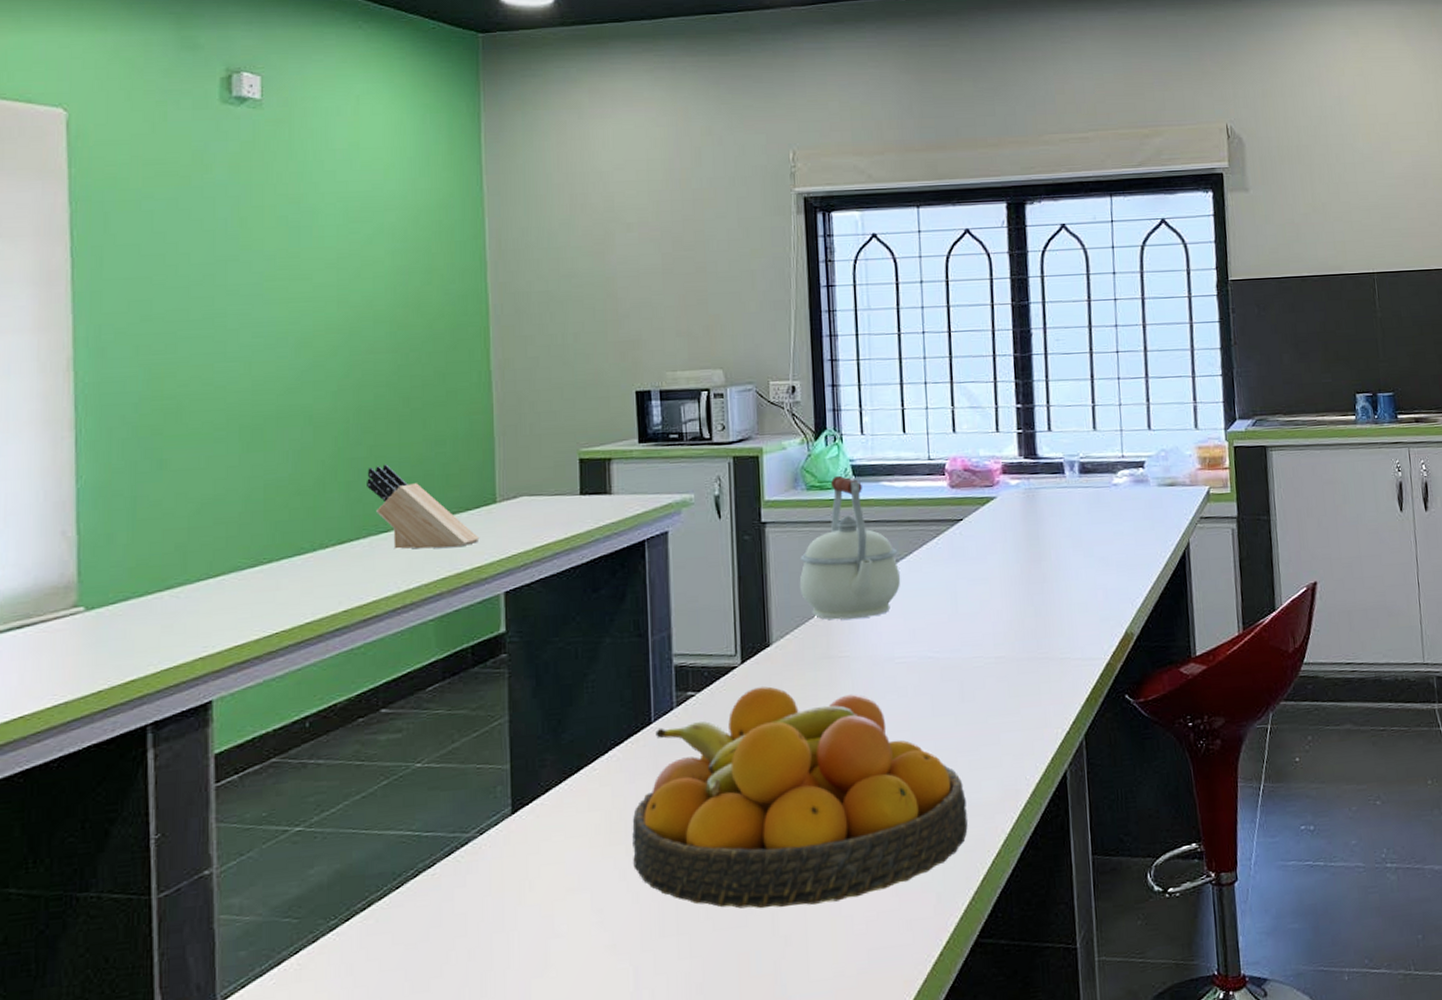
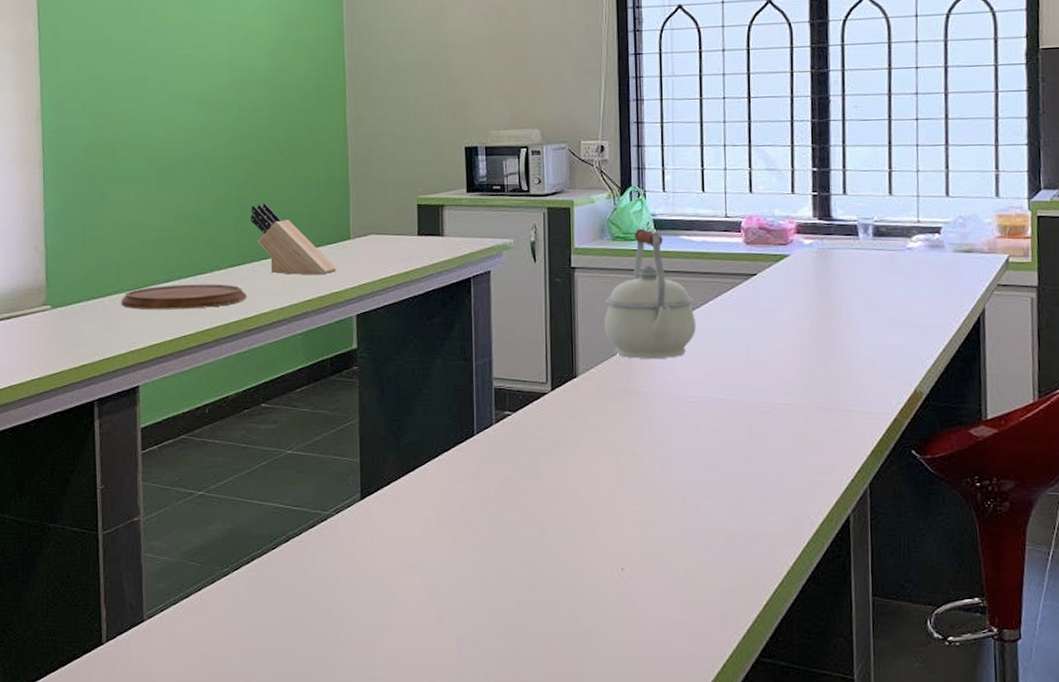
cutting board: none [187,565,362,604] -> present [121,284,247,310]
fruit bowl: present [632,686,968,909] -> none [457,413,753,607]

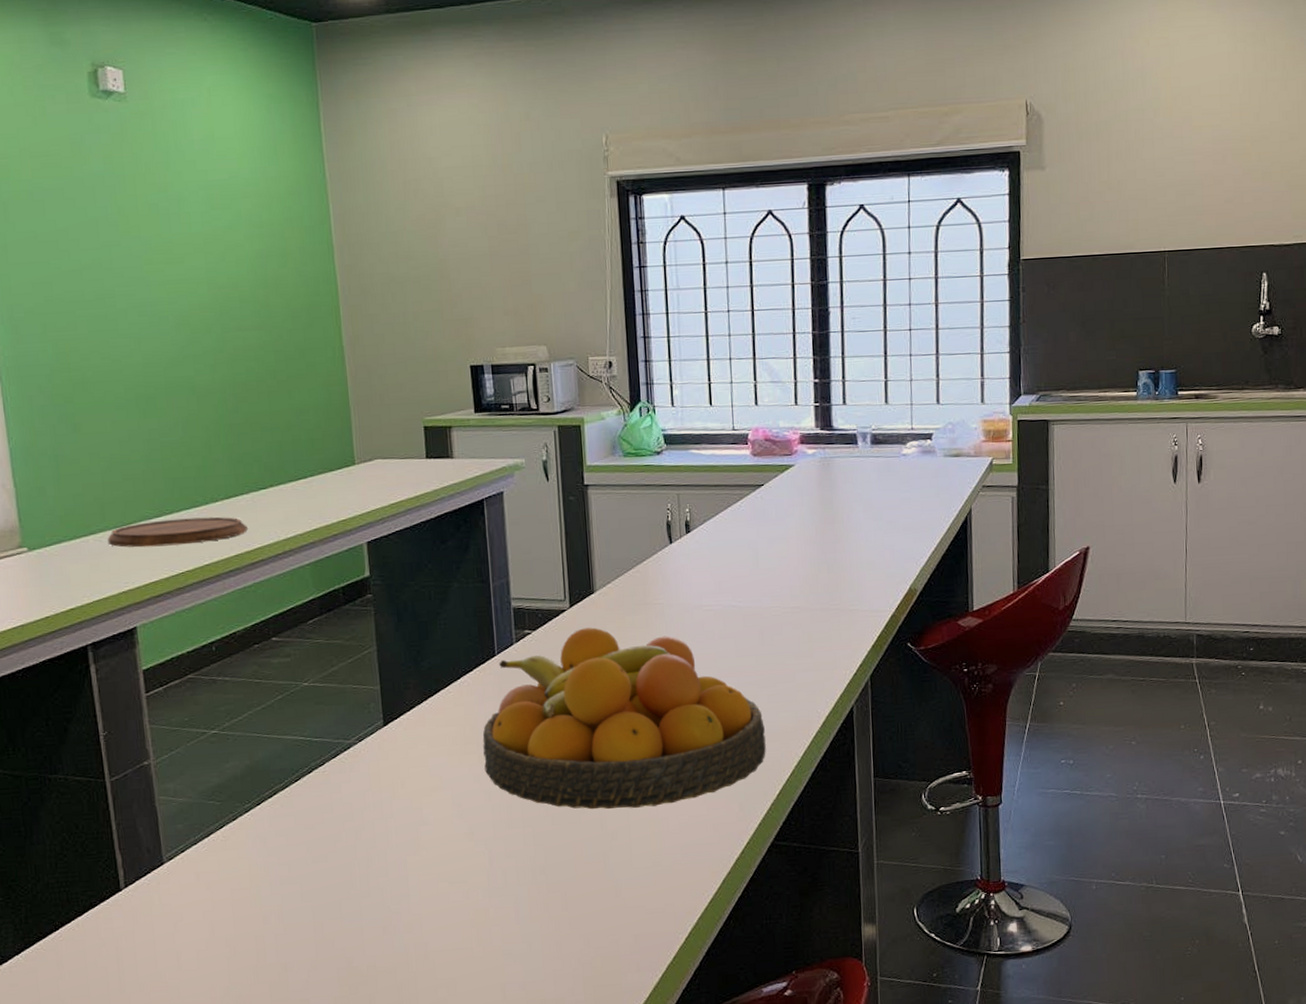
knife block: present [251,203,337,275] -> none [245,429,343,504]
fruit bowl: none [457,413,753,607] -> present [482,627,766,810]
kettle: present [604,228,697,359] -> none [618,443,708,572]

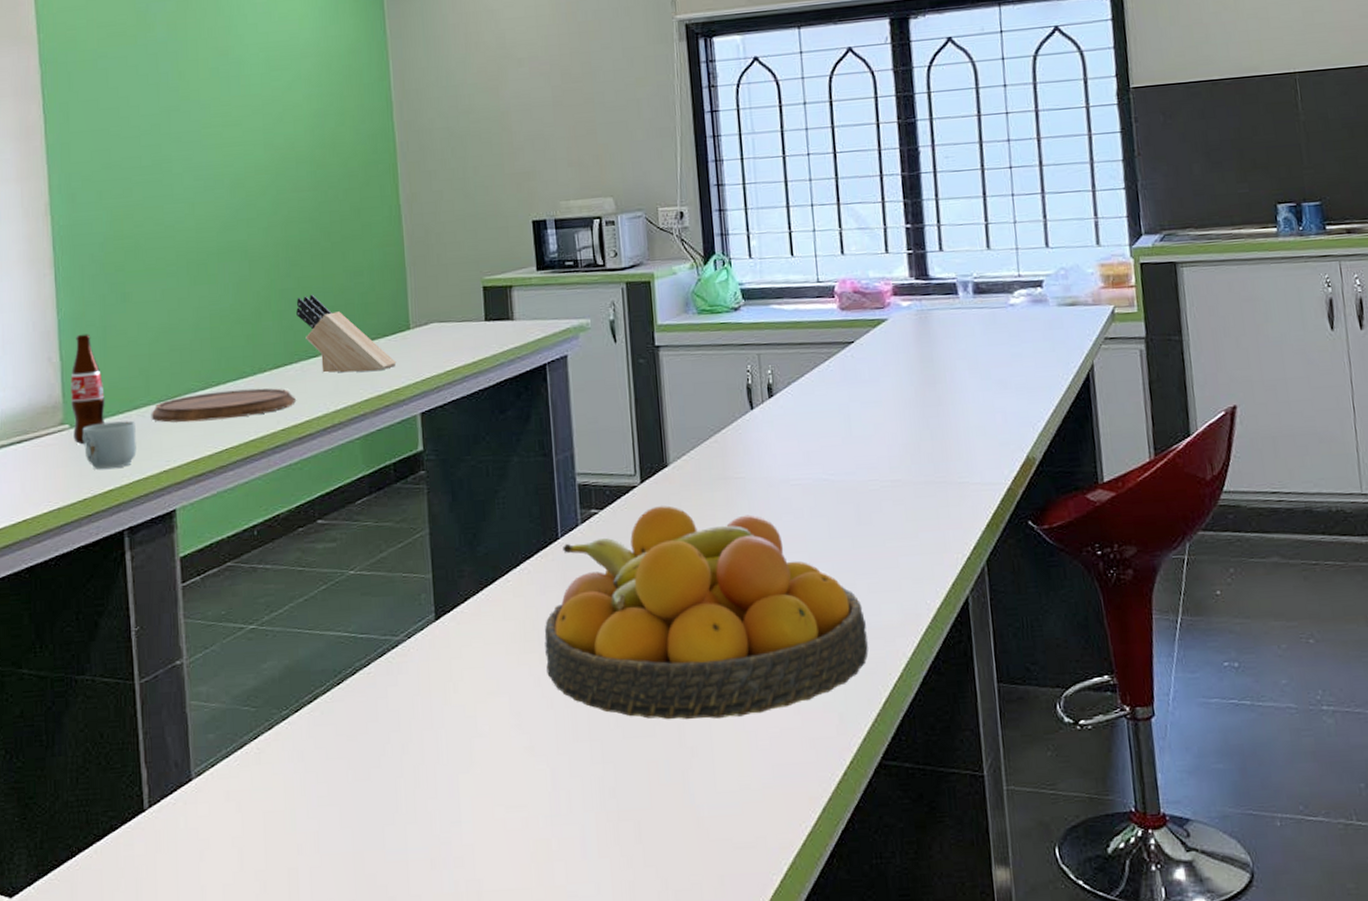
bottle: none [25,462,63,567] -> present [70,334,106,445]
mug: none [41,545,95,591] -> present [82,420,136,470]
knife block: none [245,429,343,504] -> present [296,294,397,373]

